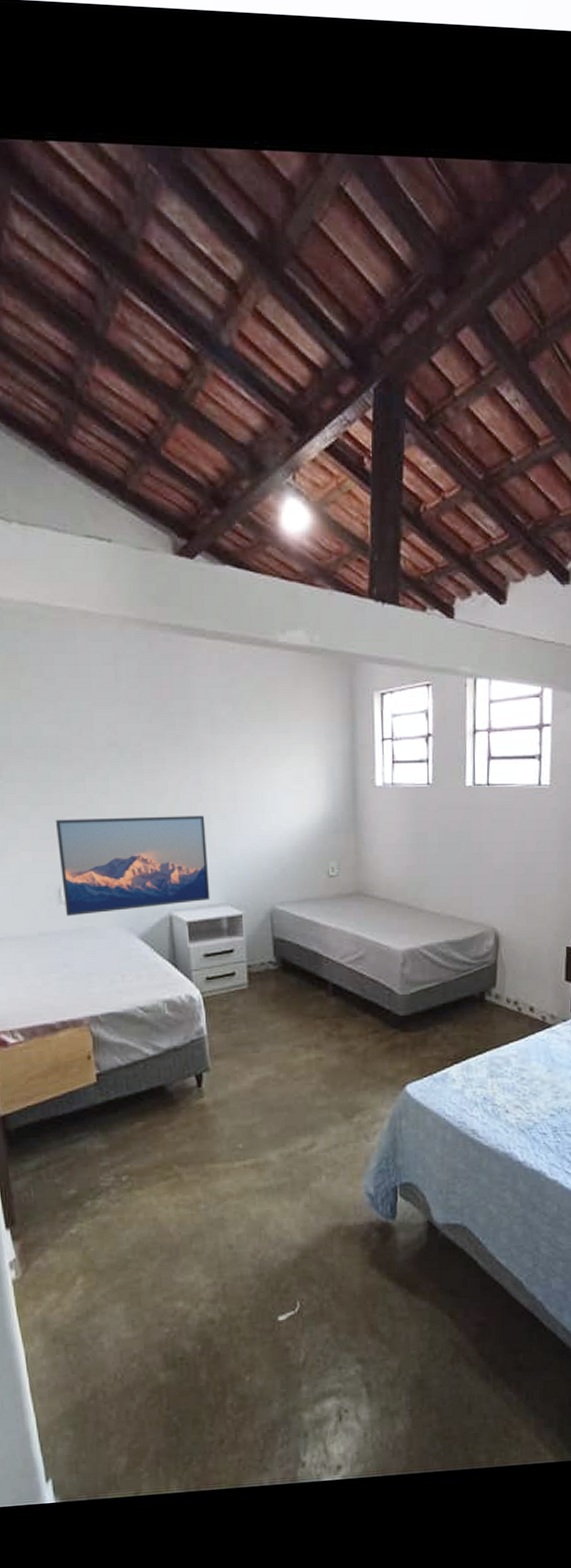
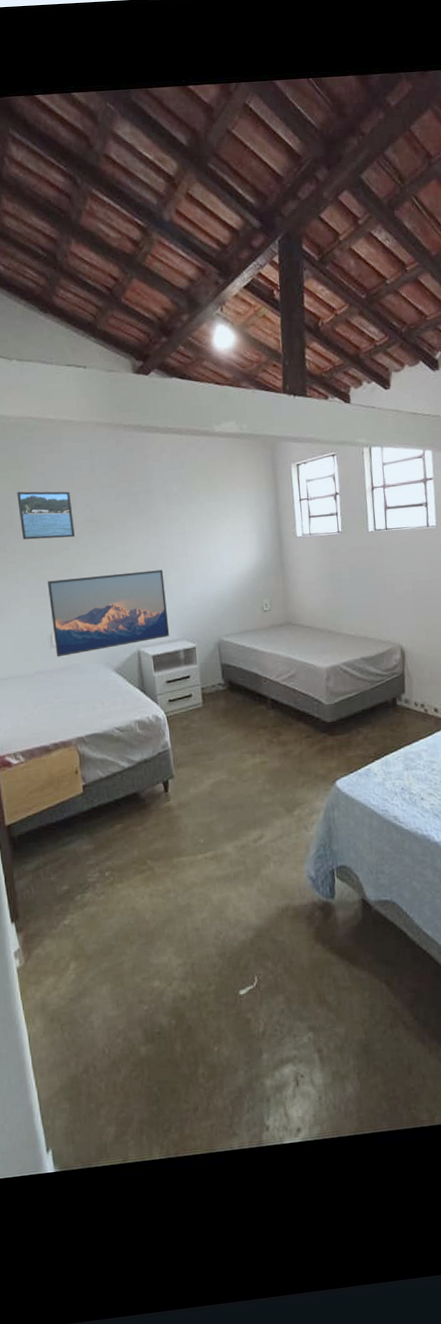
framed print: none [17,701,92,766] -> present [17,491,75,540]

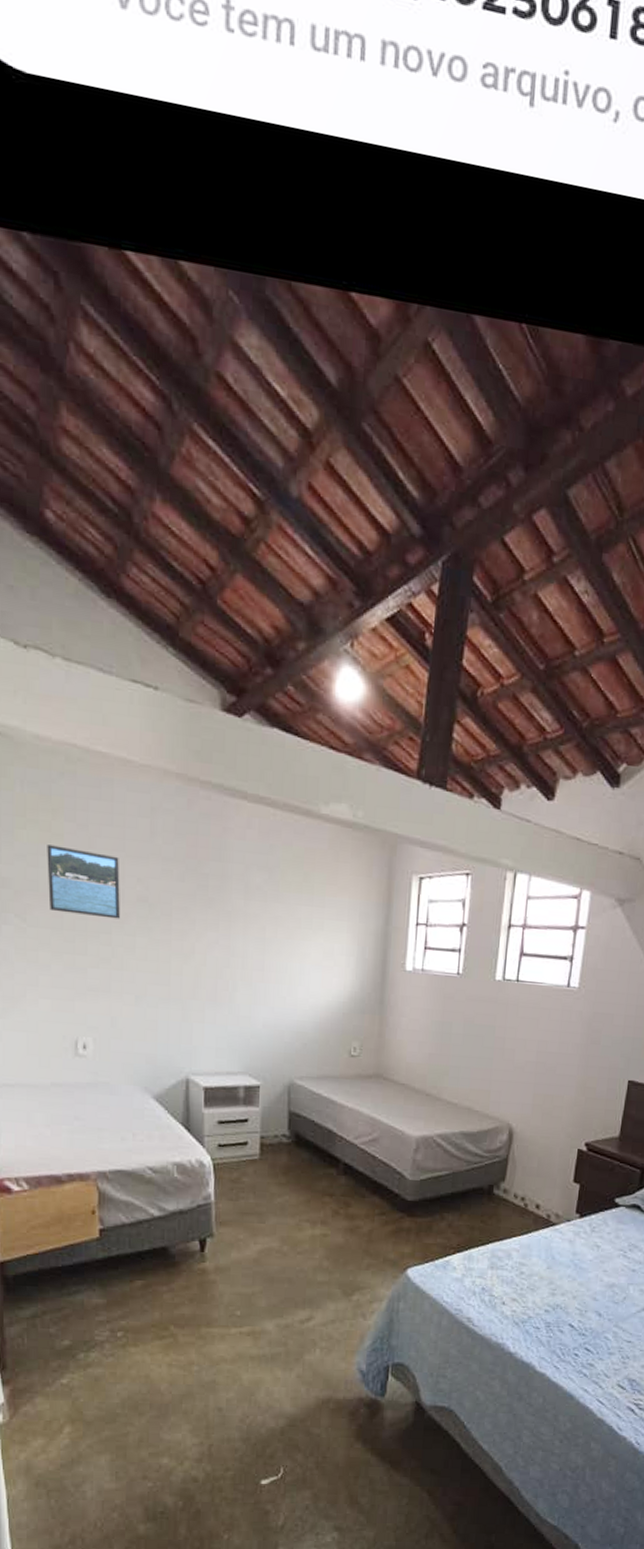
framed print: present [47,570,170,657] -> none [77,970,231,1070]

